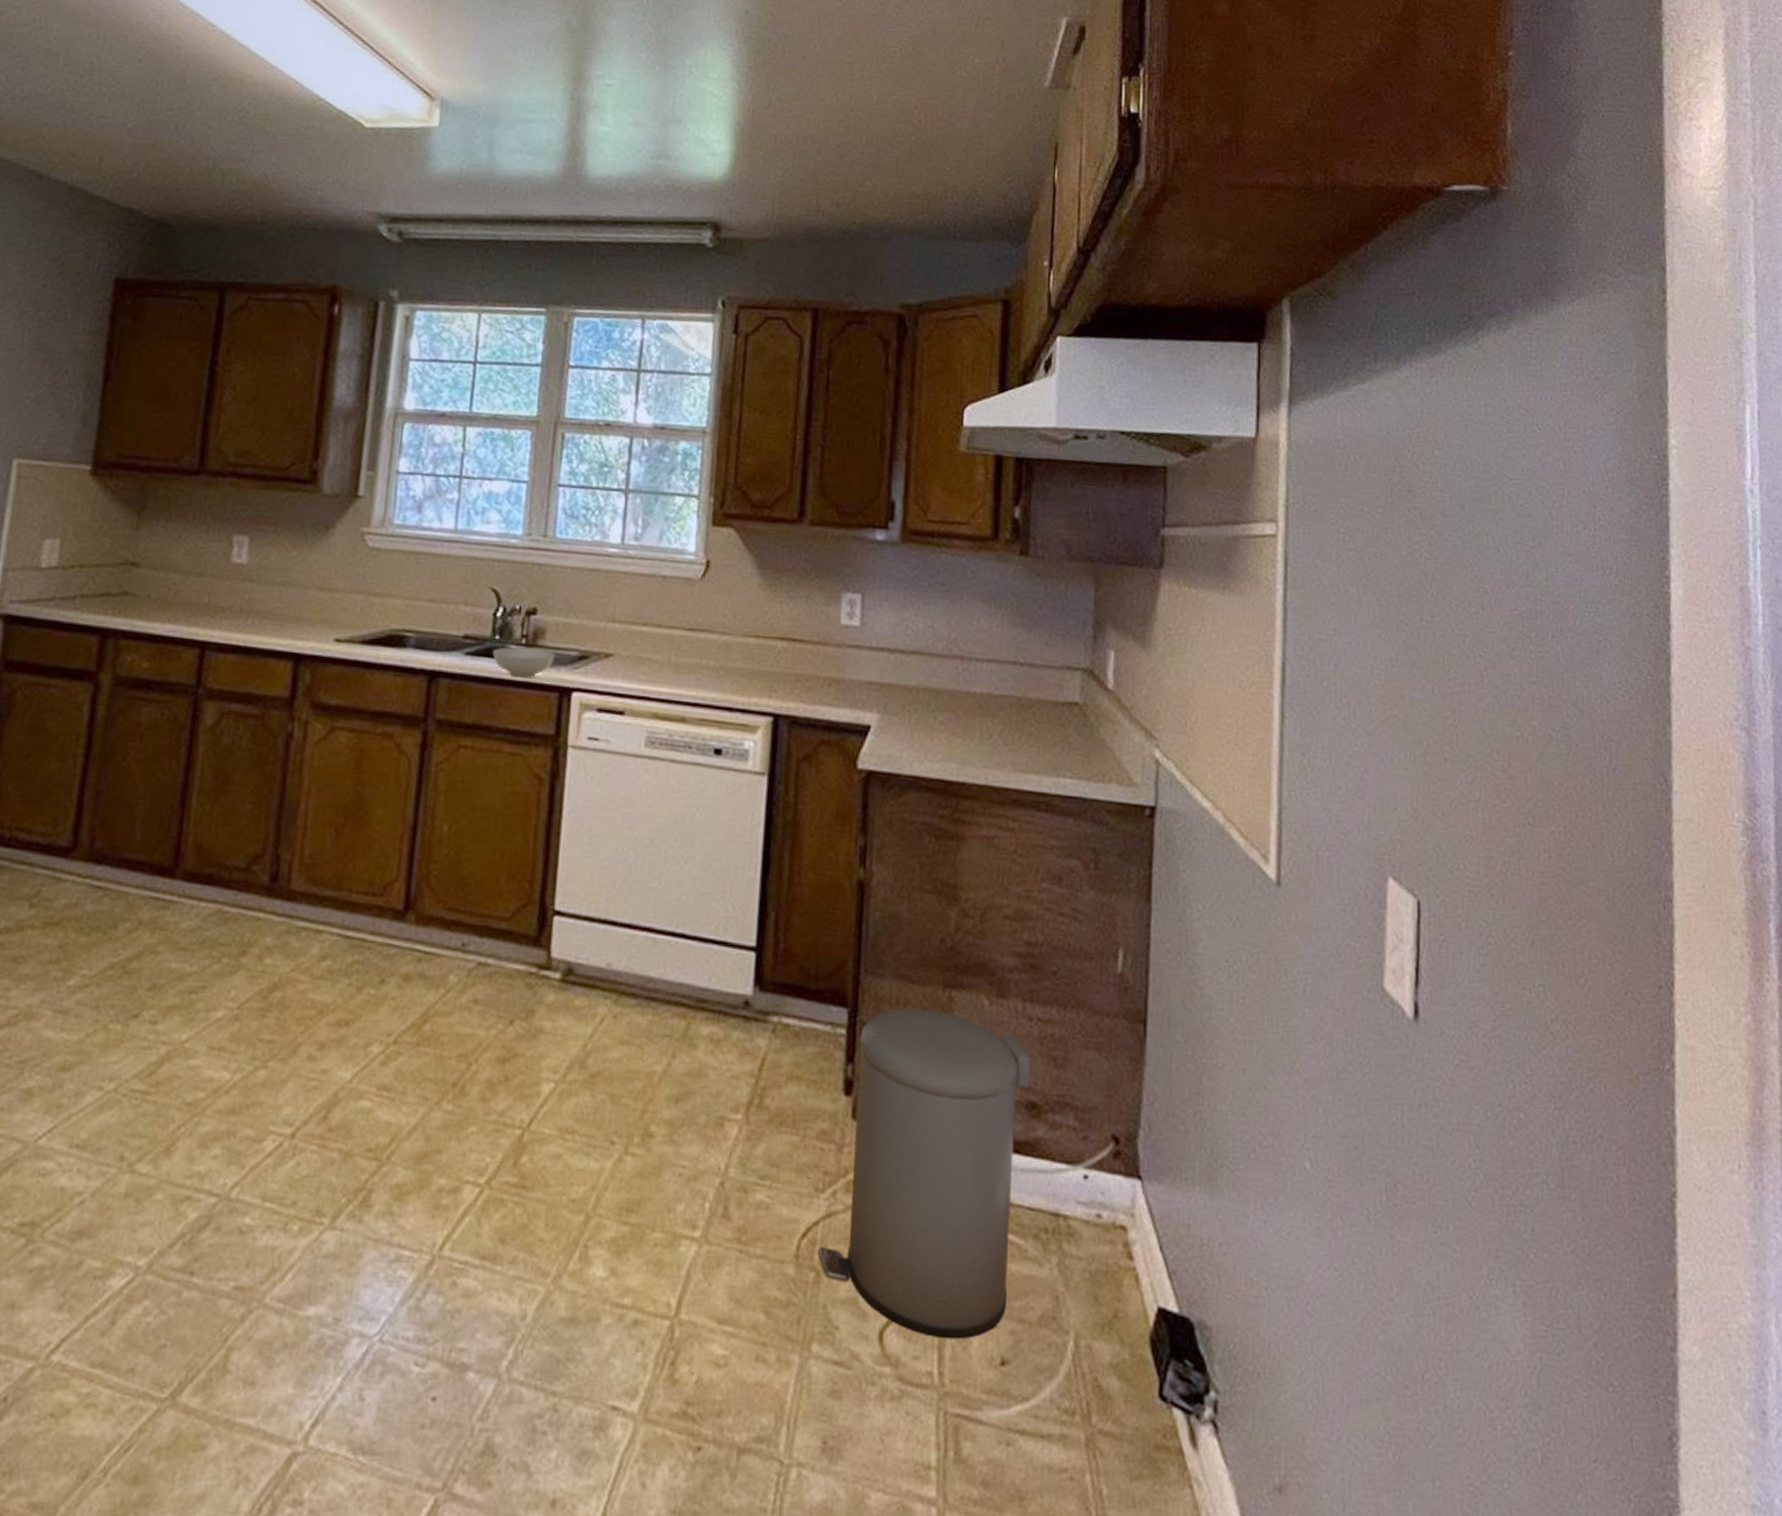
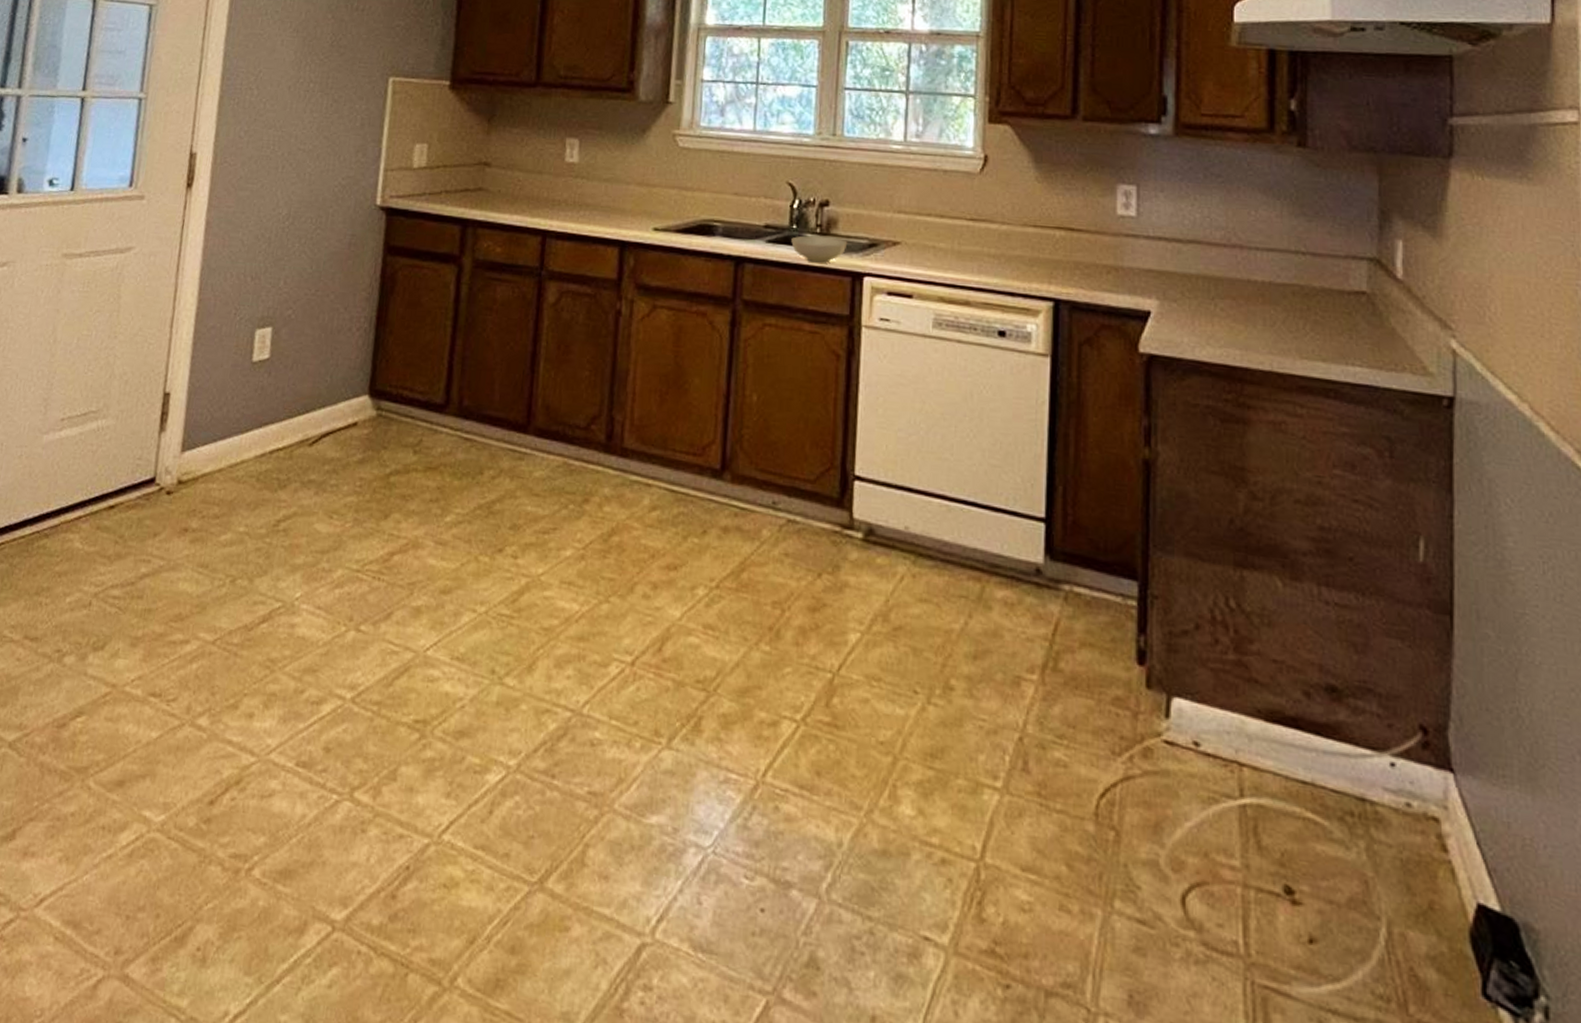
pedal bin: present [817,1008,1031,1340] -> none [1116,584,1329,913]

